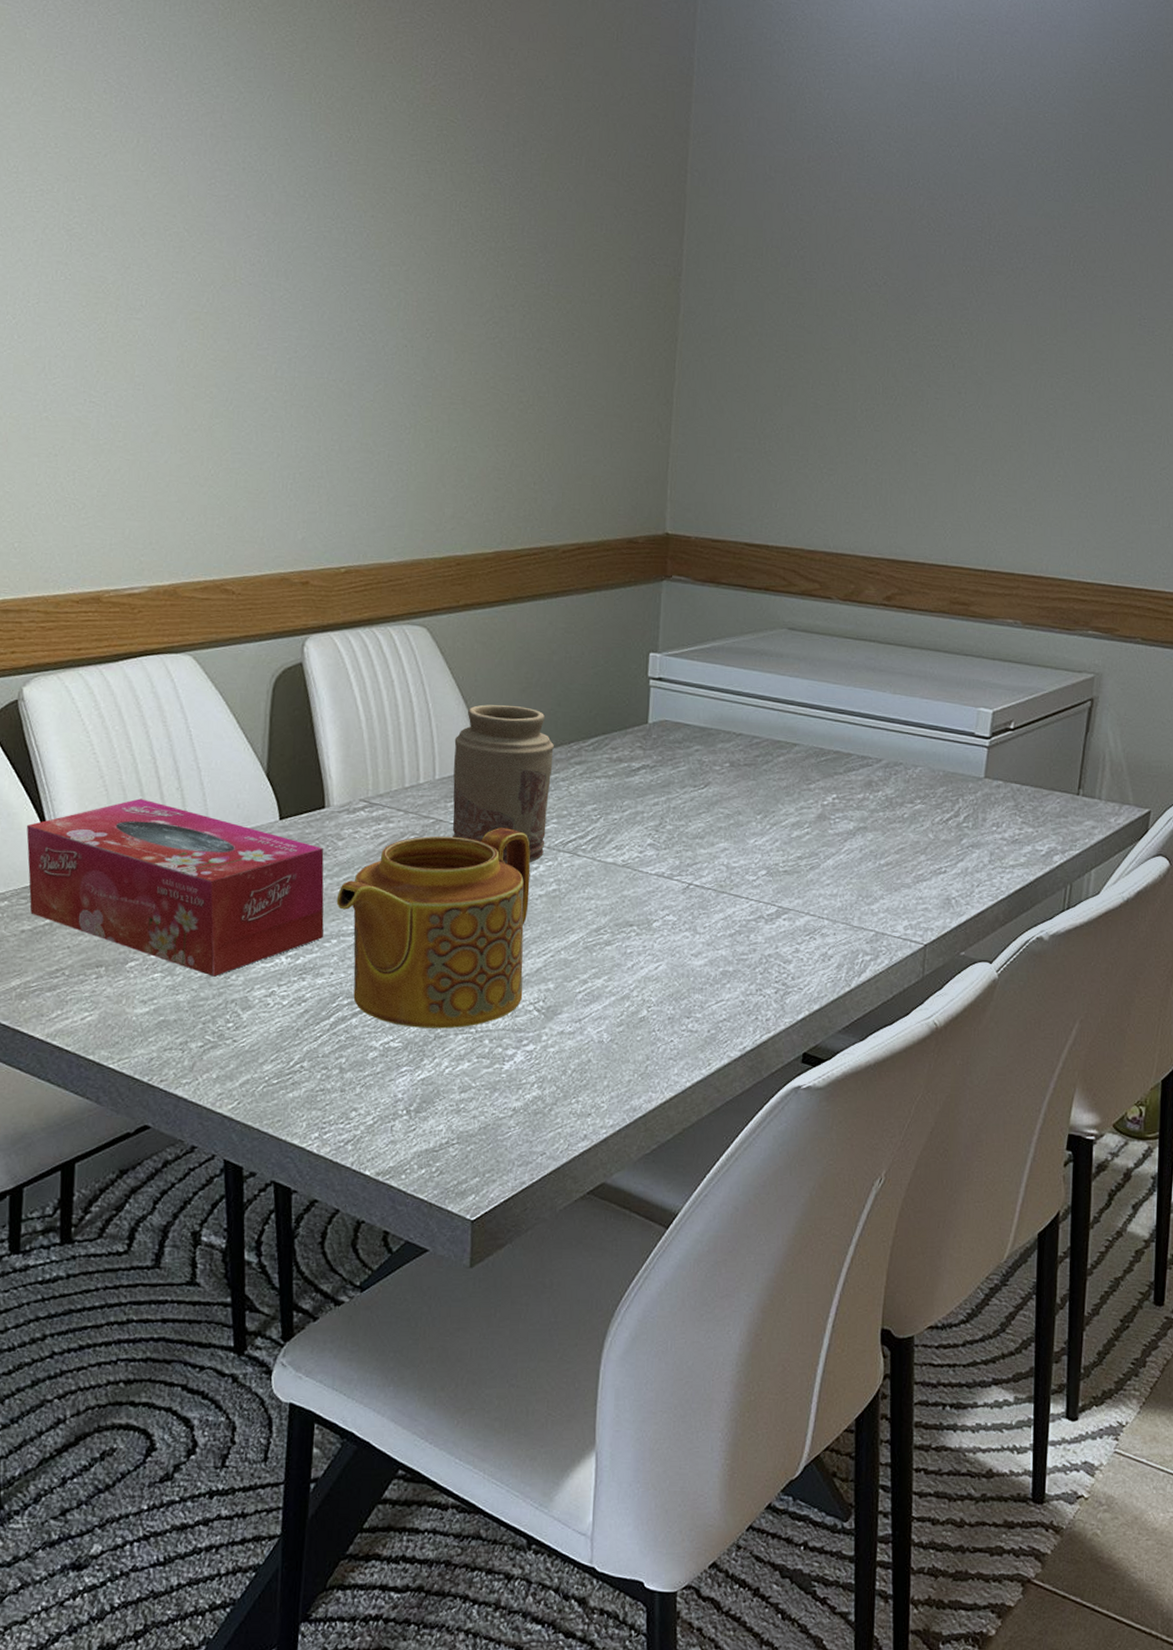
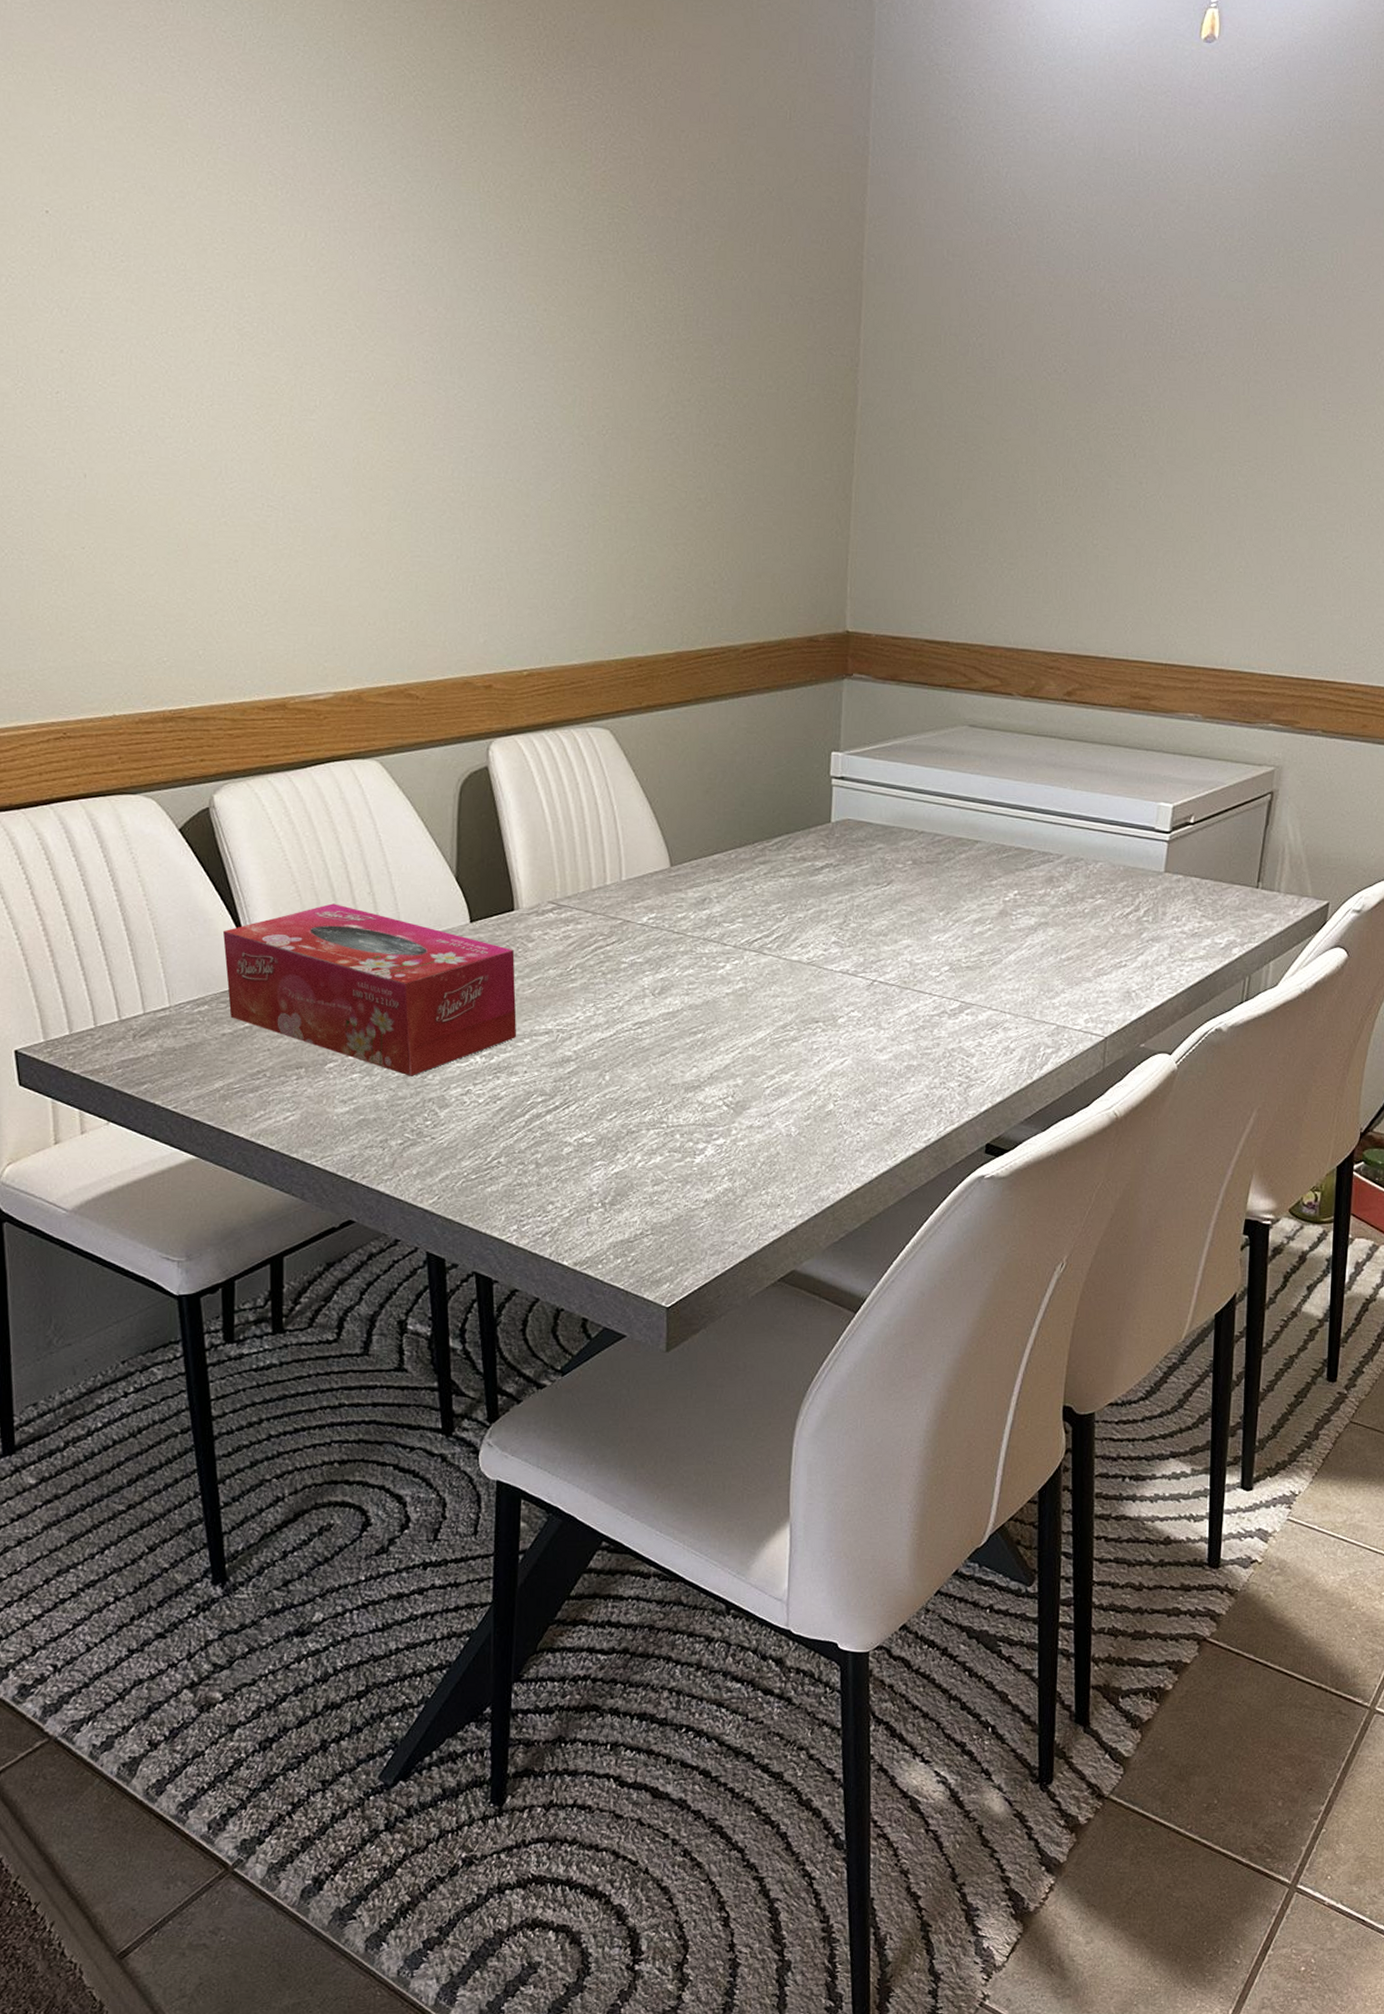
teapot: present [336,828,531,1029] -> none [528,927,717,1124]
vase: present [451,704,554,864] -> none [639,806,738,964]

